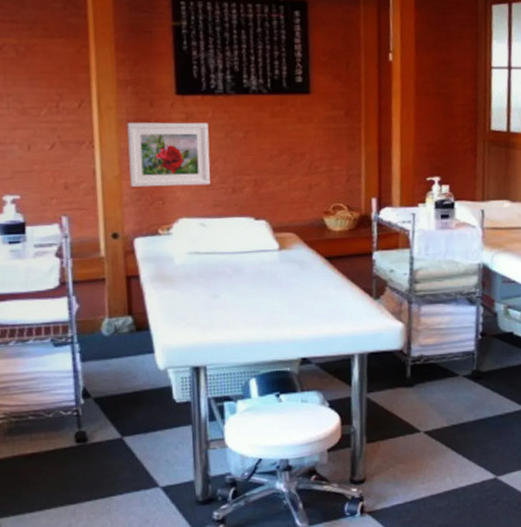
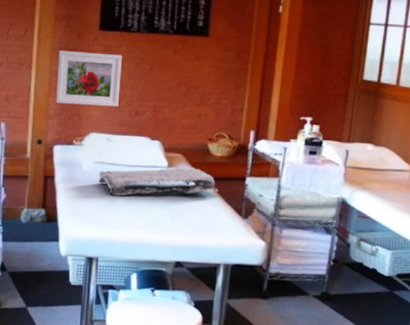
stone plaque: none [194,247,342,291] -> present [98,167,219,196]

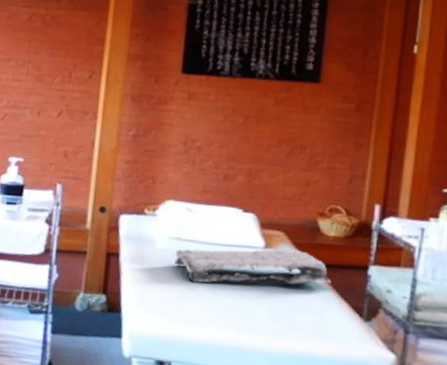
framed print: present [56,50,122,107] -> none [125,96,209,169]

